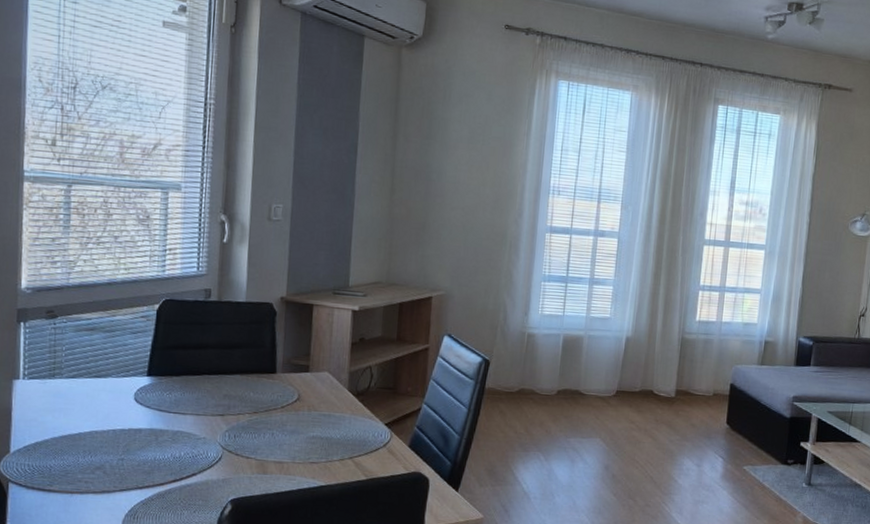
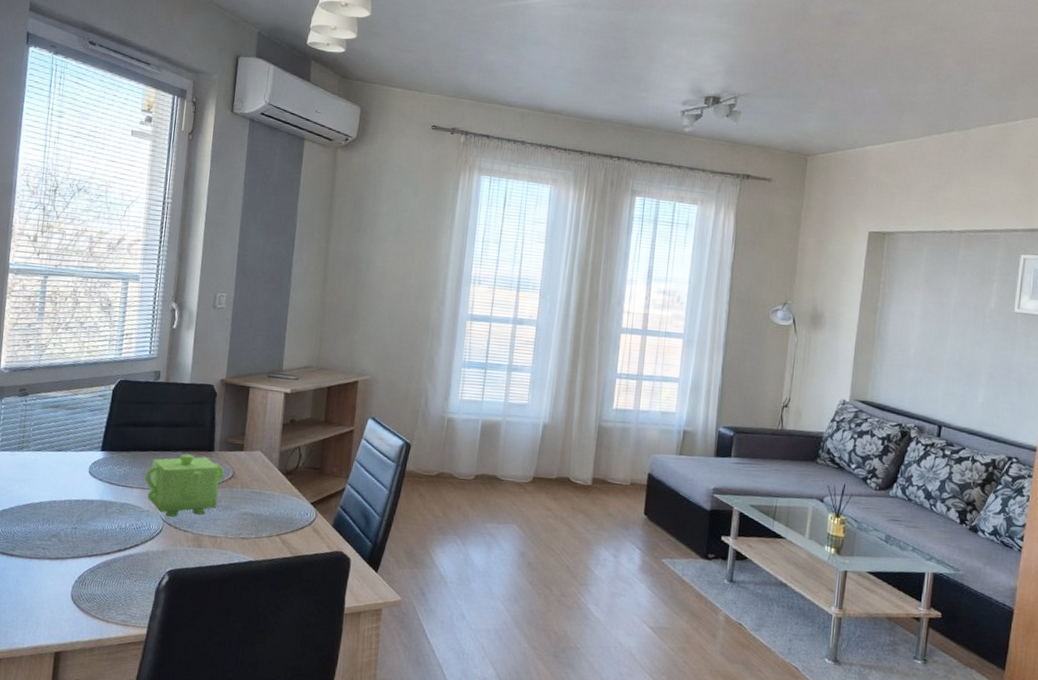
teapot: none [199,377,288,444] -> present [144,454,224,517]

